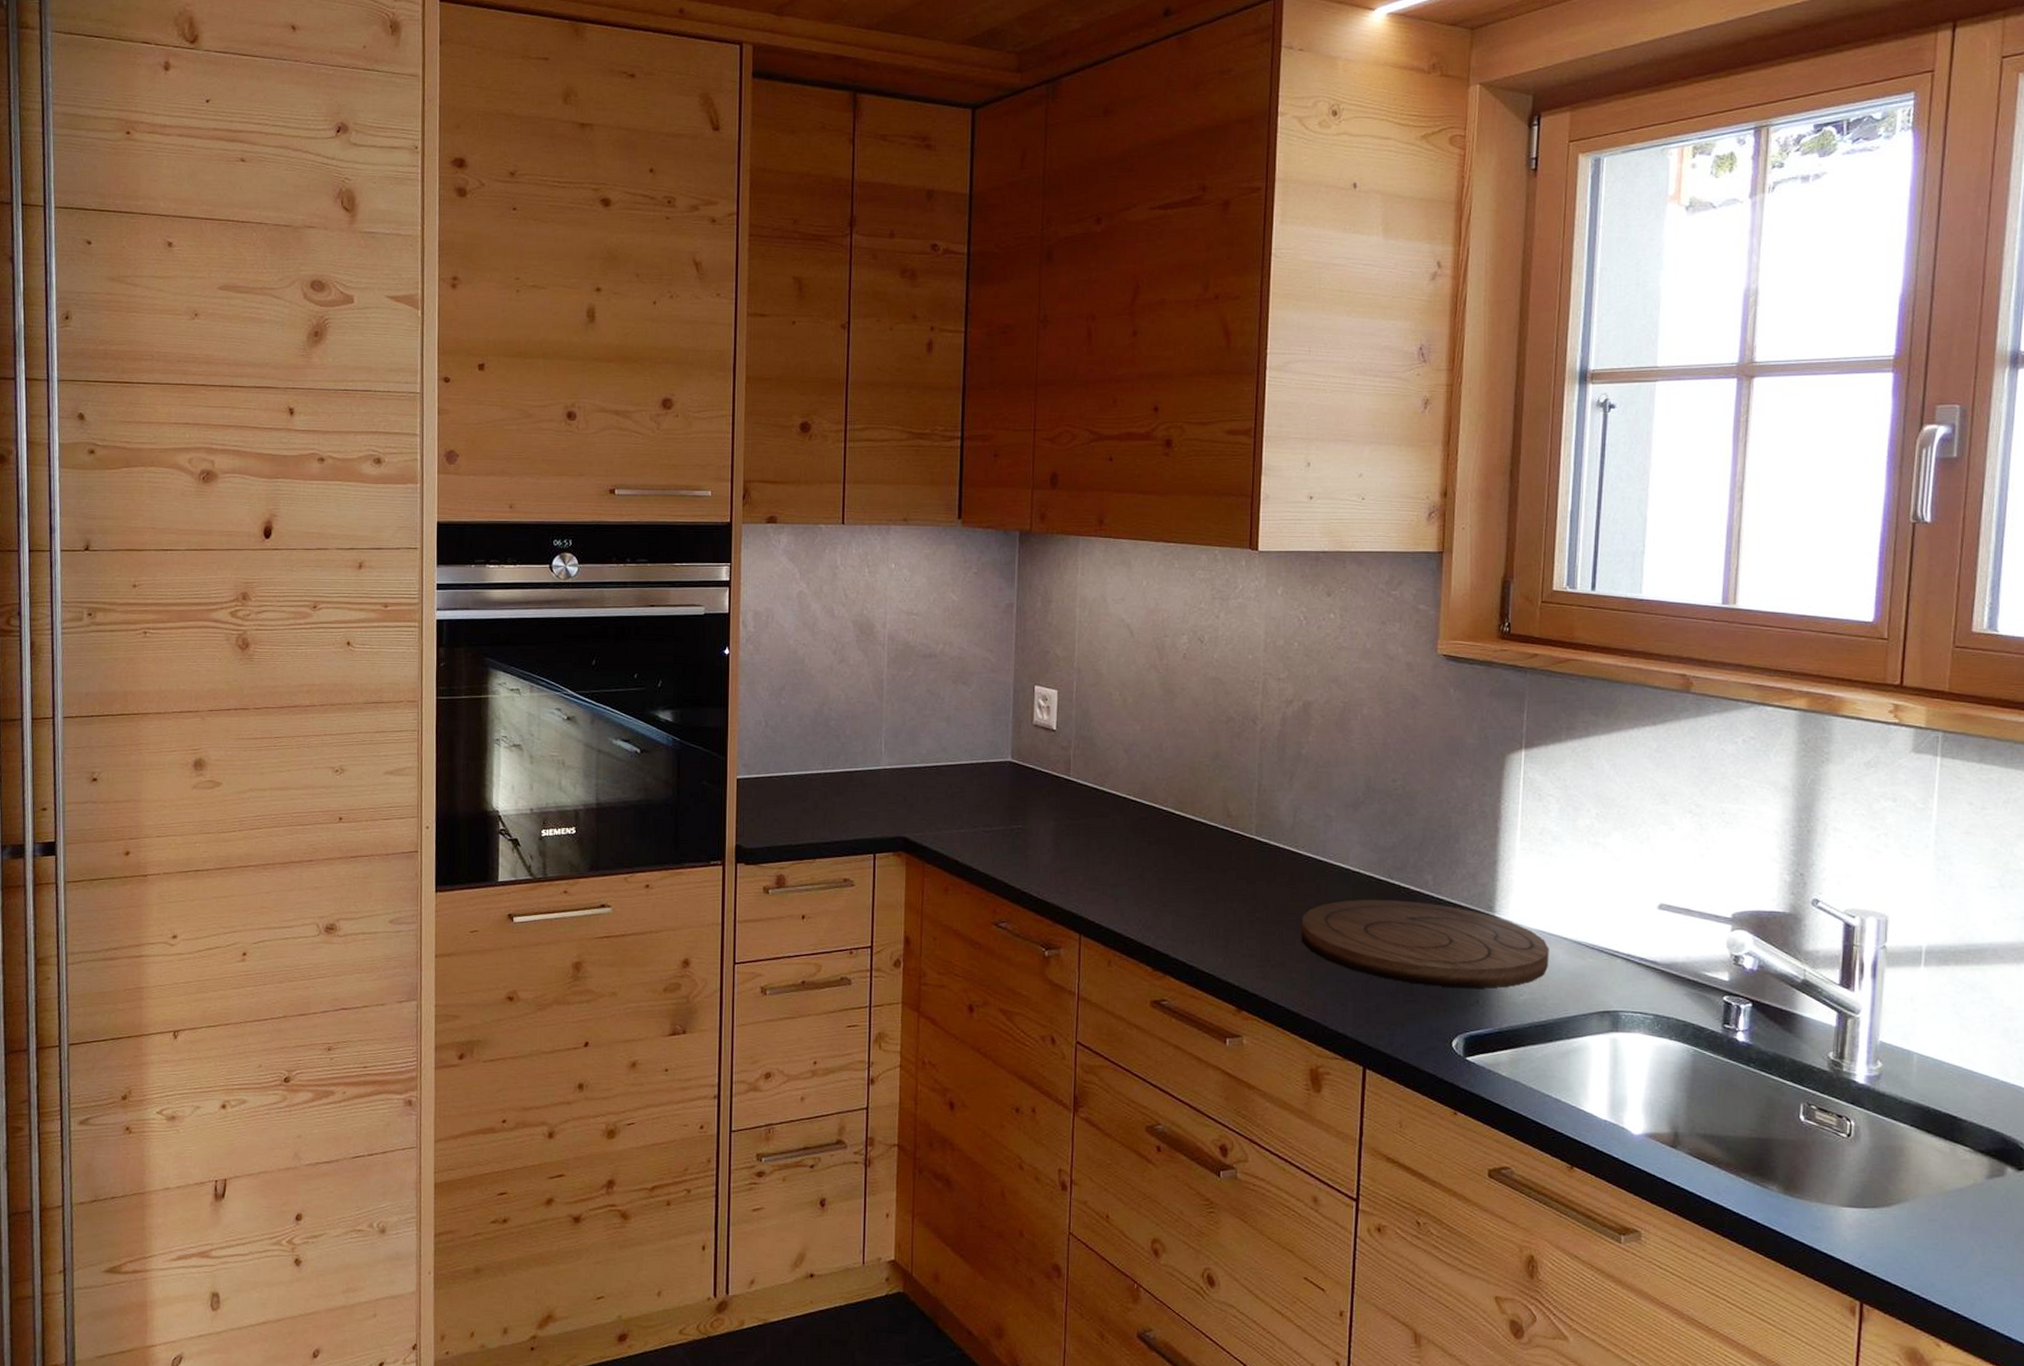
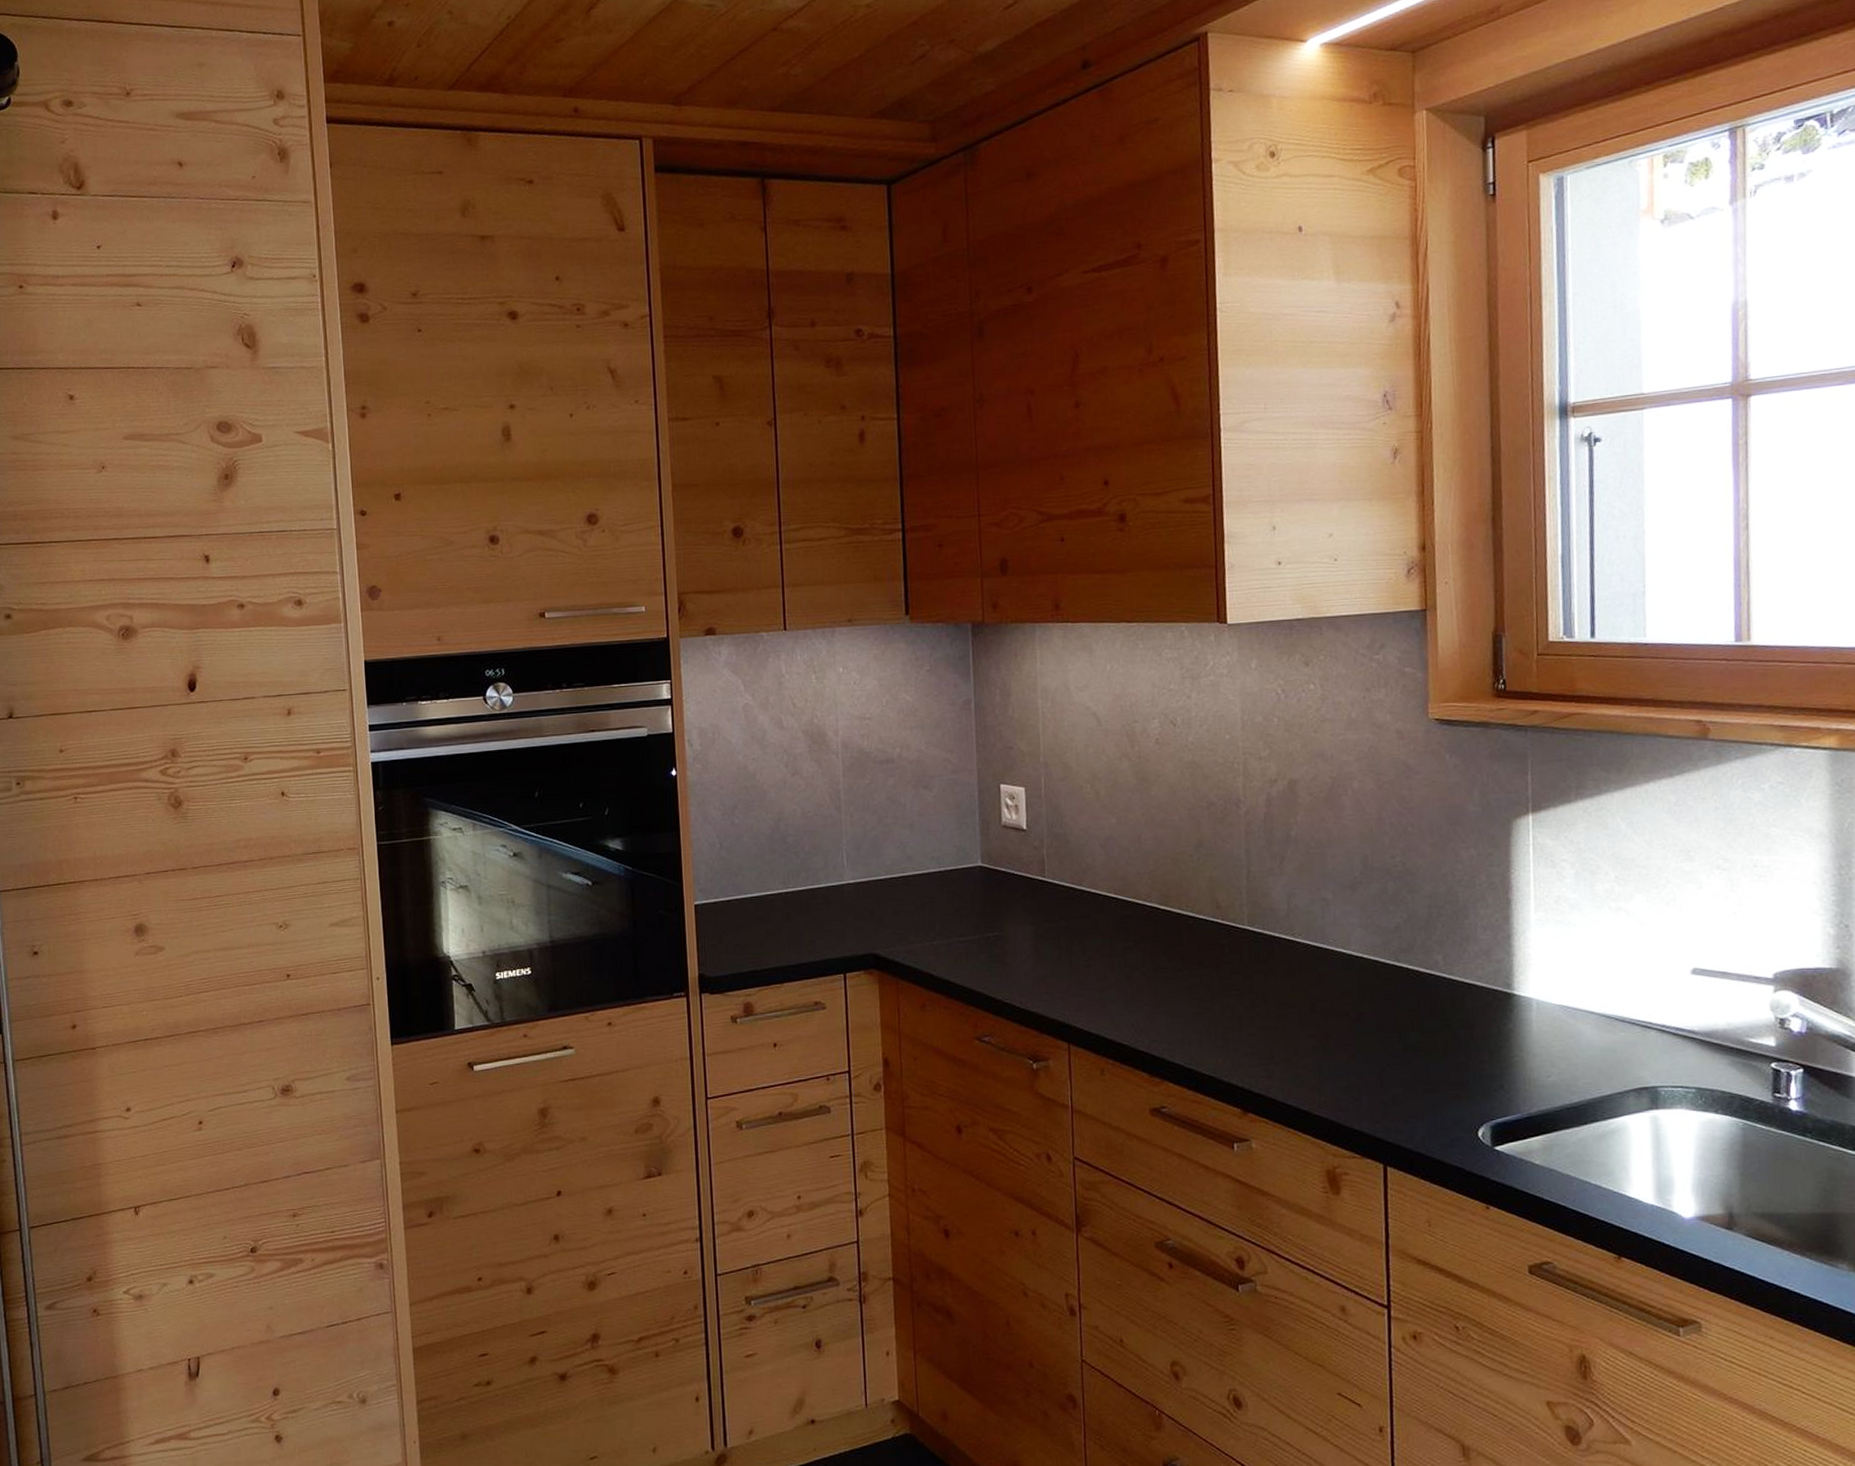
cutting board: present [1301,899,1549,988] -> none [1305,983,1577,1073]

